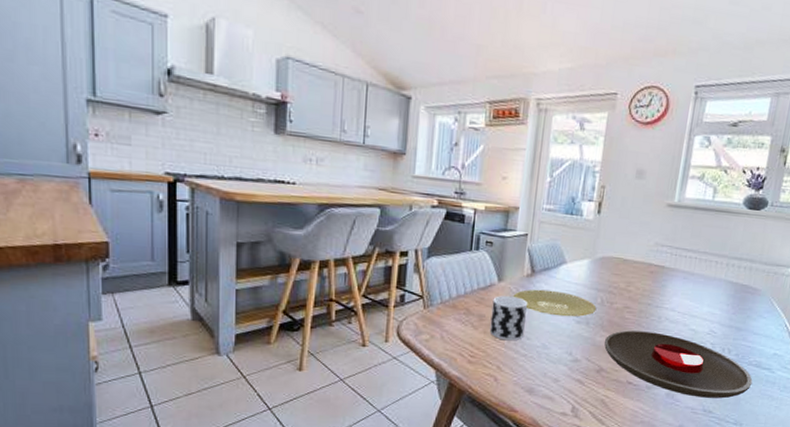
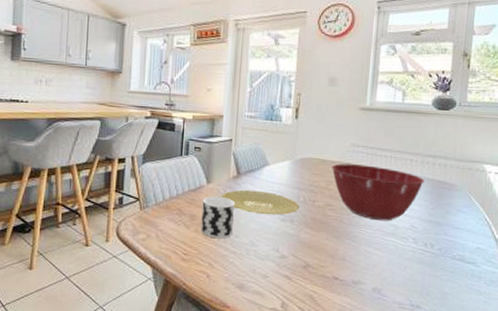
plate: present [604,330,753,399] -> none [308,227,458,293]
mixing bowl: none [633,264,728,325] -> present [331,163,425,221]

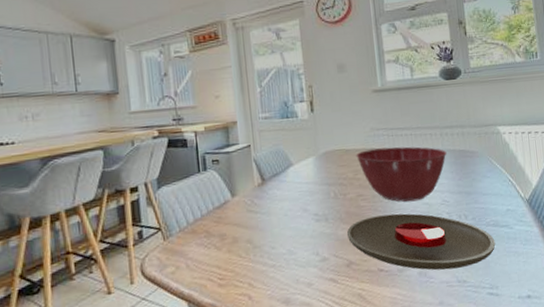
cup: present [201,196,234,239] -> none [230,208,268,255]
plate: present [221,189,300,215] -> none [249,193,332,220]
plate: none [308,227,458,293] -> present [346,213,496,270]

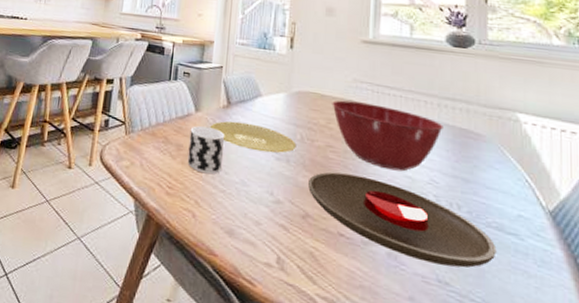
cup: none [230,208,268,255] -> present [187,126,224,174]
plate: none [249,193,332,220] -> present [210,121,297,153]

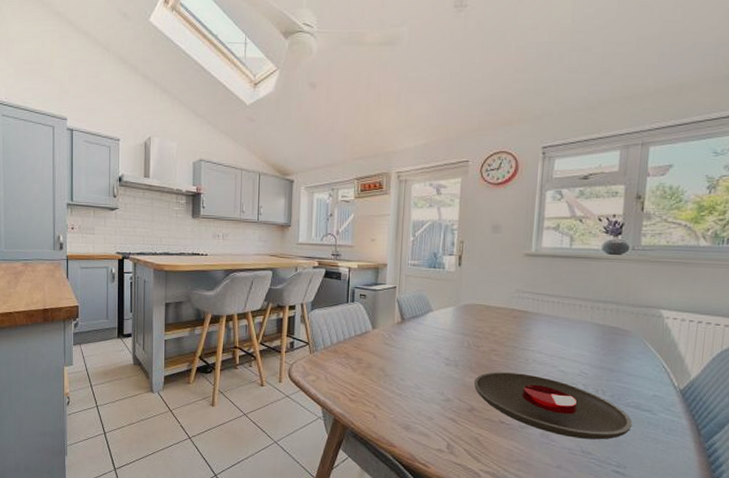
cup: present [187,126,224,174] -> none [367,341,399,382]
plate: present [210,121,297,153] -> none [386,335,464,360]
mixing bowl: present [332,100,443,172] -> none [496,309,595,367]

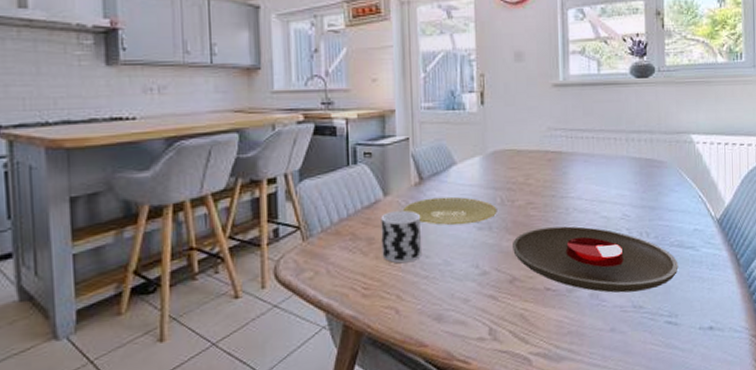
cup: none [367,341,399,382] -> present [380,211,421,263]
plate: none [386,335,464,360] -> present [402,196,497,225]

